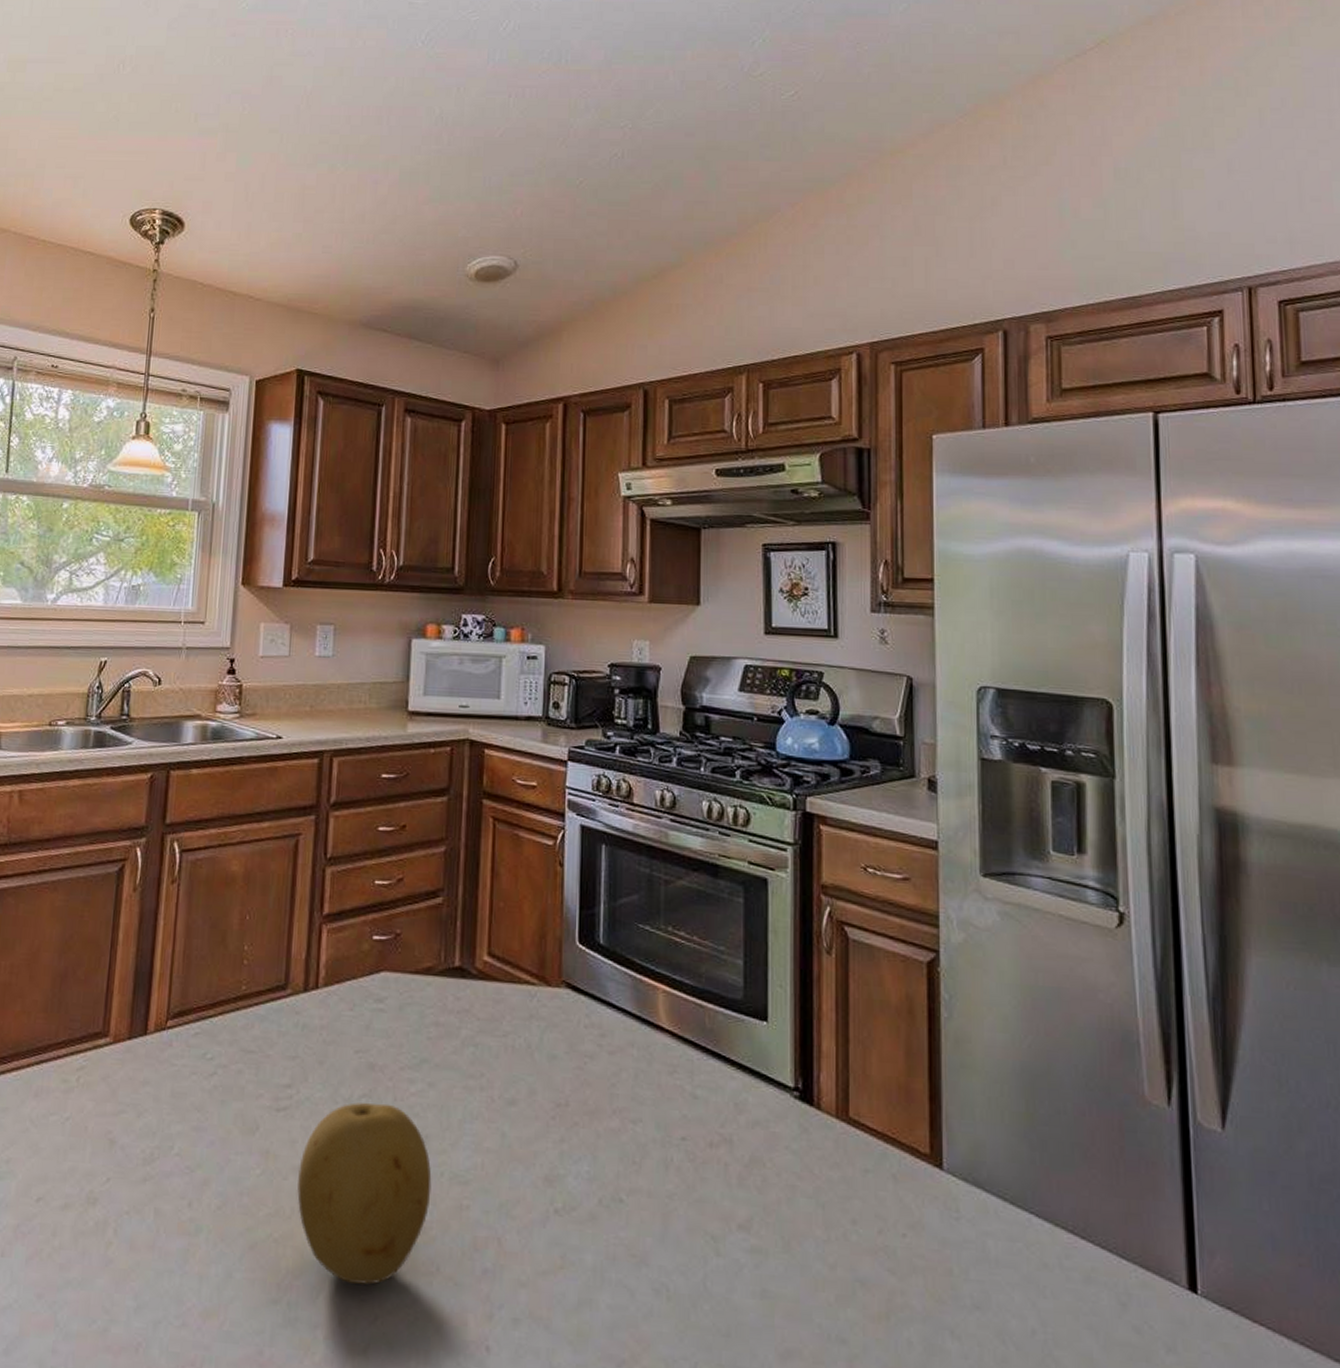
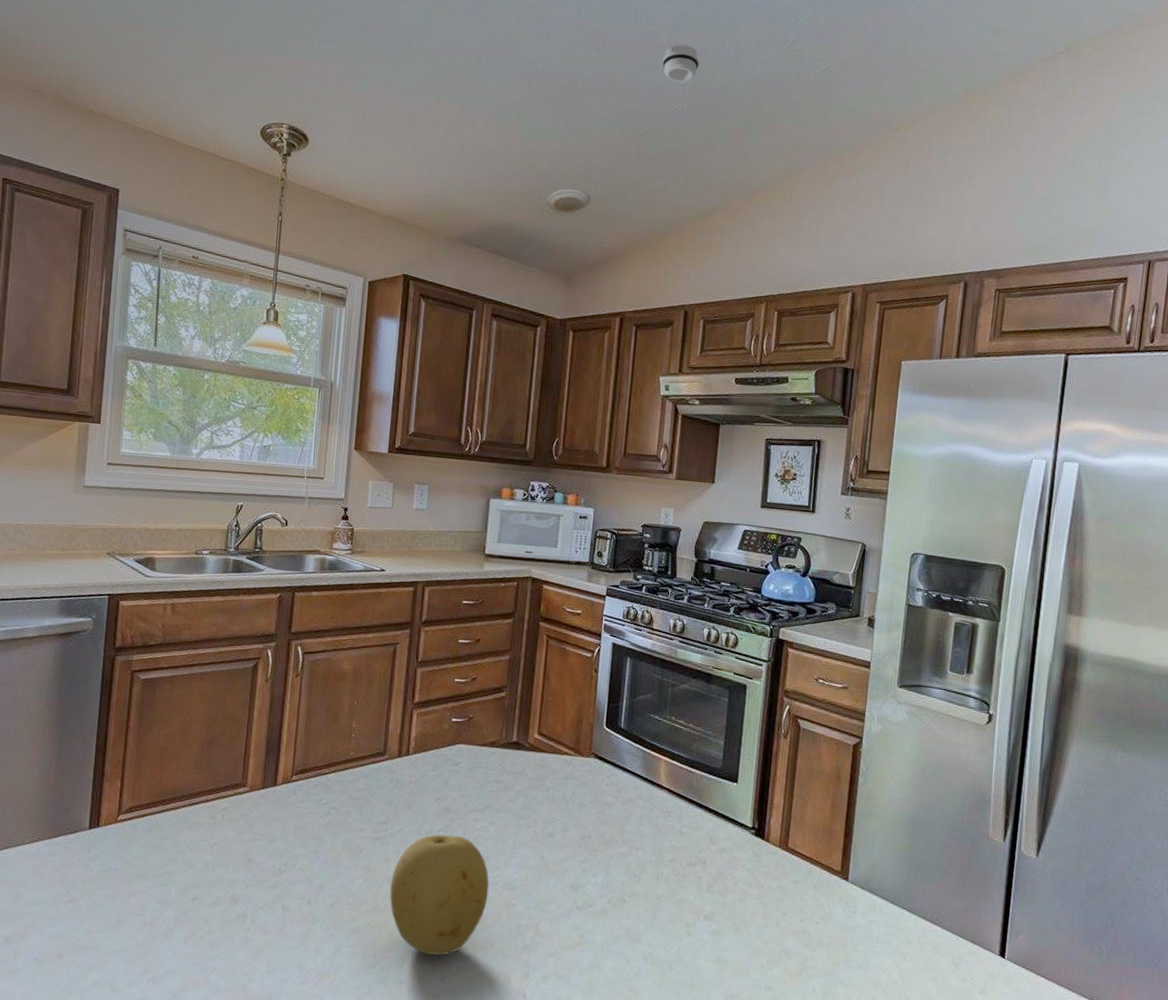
smoke detector: none [595,82,640,124] -> present [662,44,700,83]

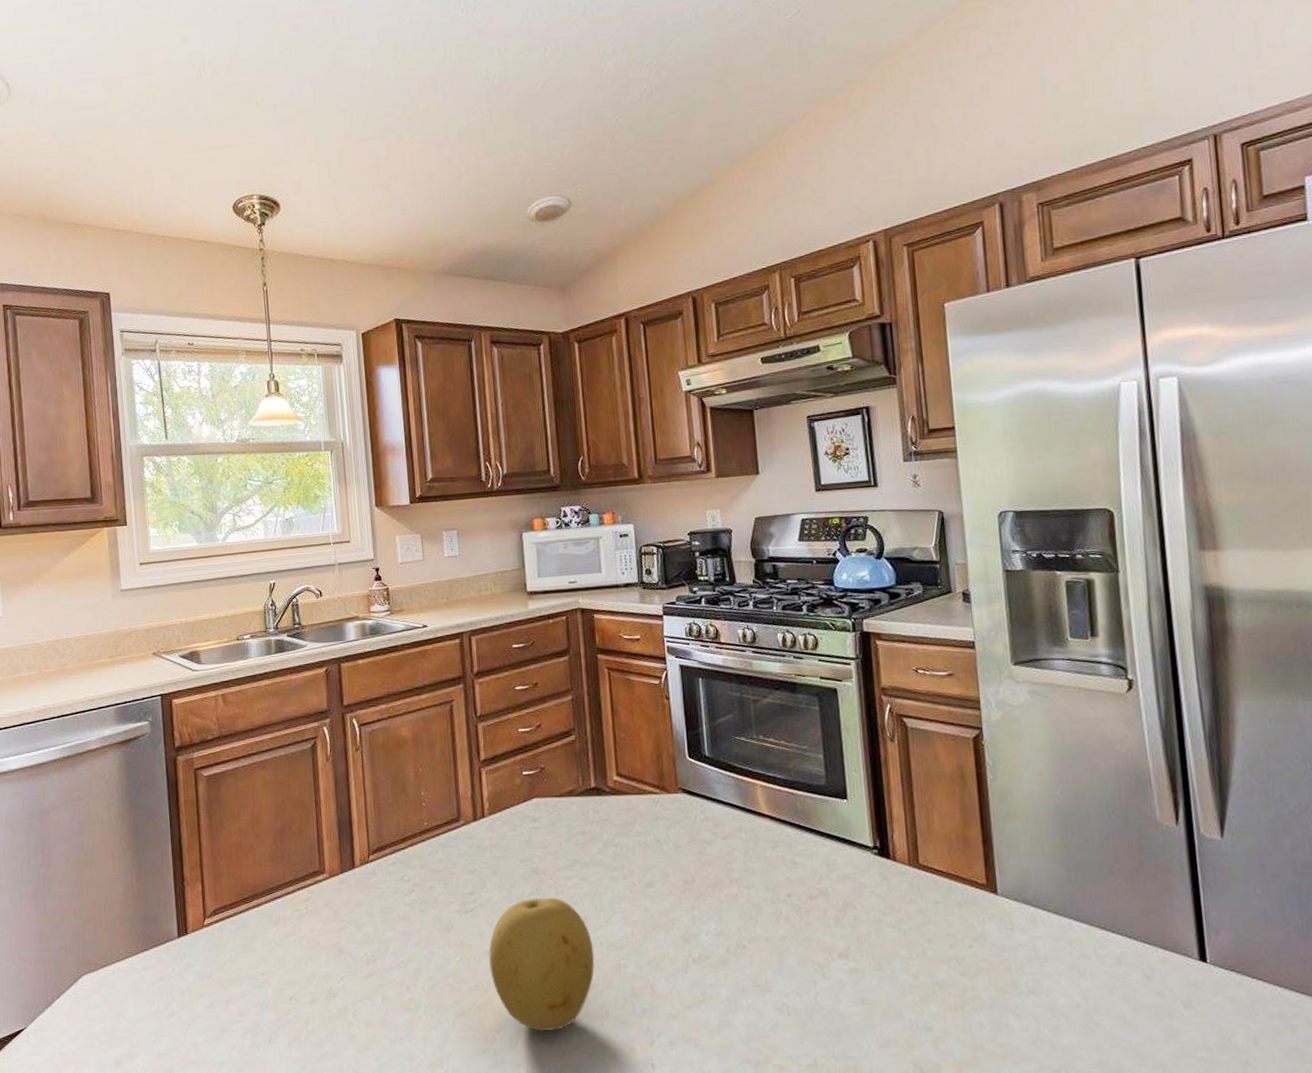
smoke detector: present [662,44,700,83] -> none [621,22,661,63]

